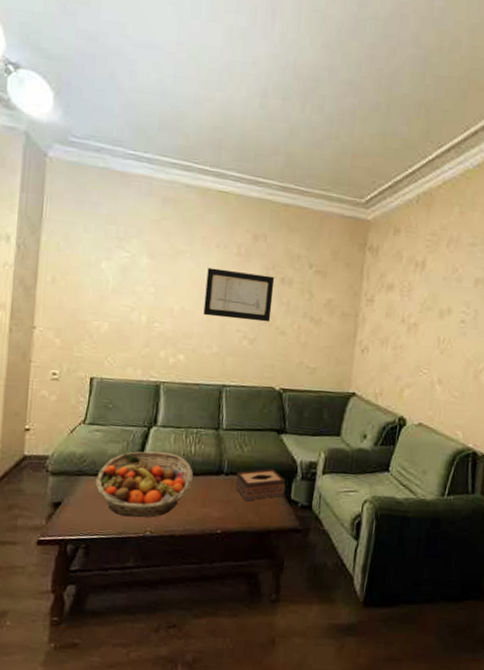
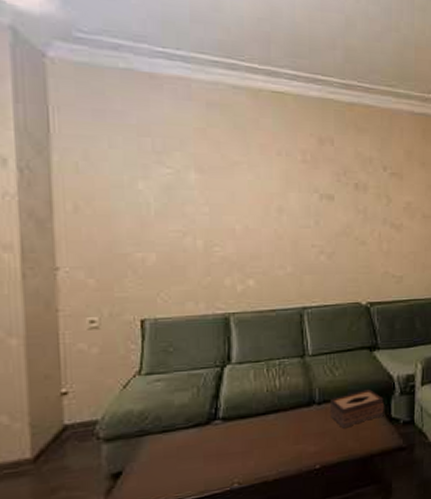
fruit basket: present [95,451,194,518] -> none [162,391,282,473]
wall art: present [203,267,275,322] -> none [270,179,348,233]

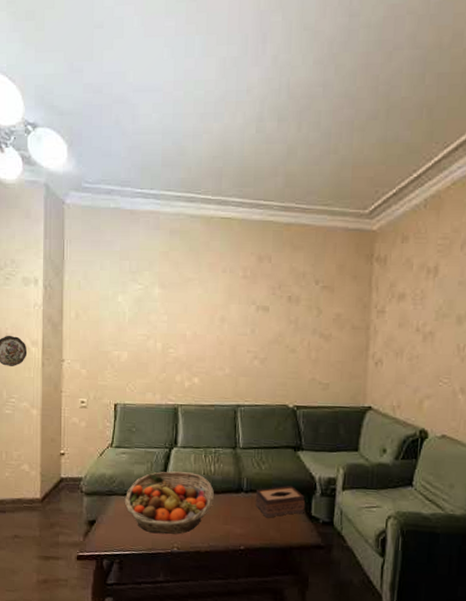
fruit basket: none [162,391,282,473] -> present [124,471,215,535]

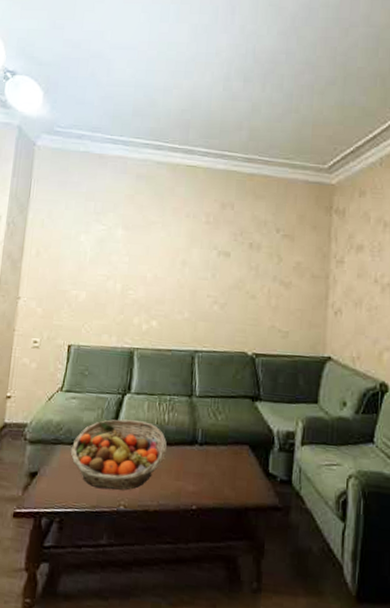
tissue box: present [255,486,305,518] -> none [209,439,262,474]

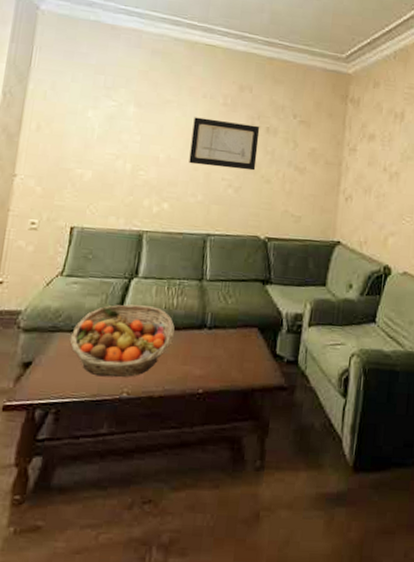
wall art: none [175,236,243,287] -> present [189,117,260,171]

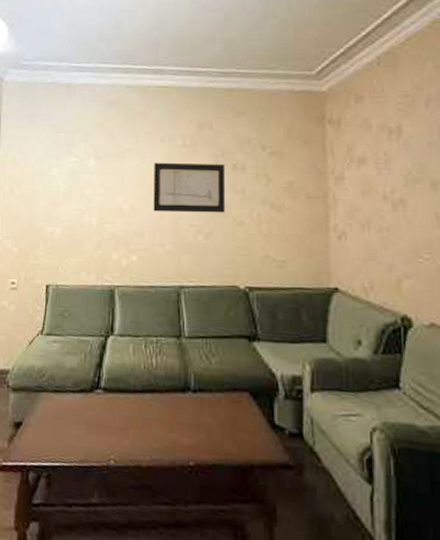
fruit basket: present [69,304,175,378] -> none [54,363,158,443]

